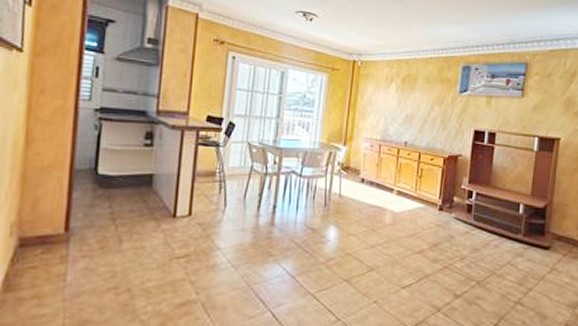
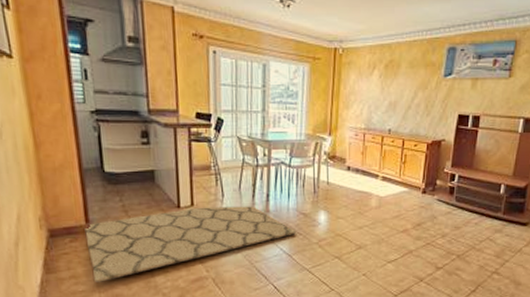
rug: none [59,217,302,304] -> present [85,206,296,282]

